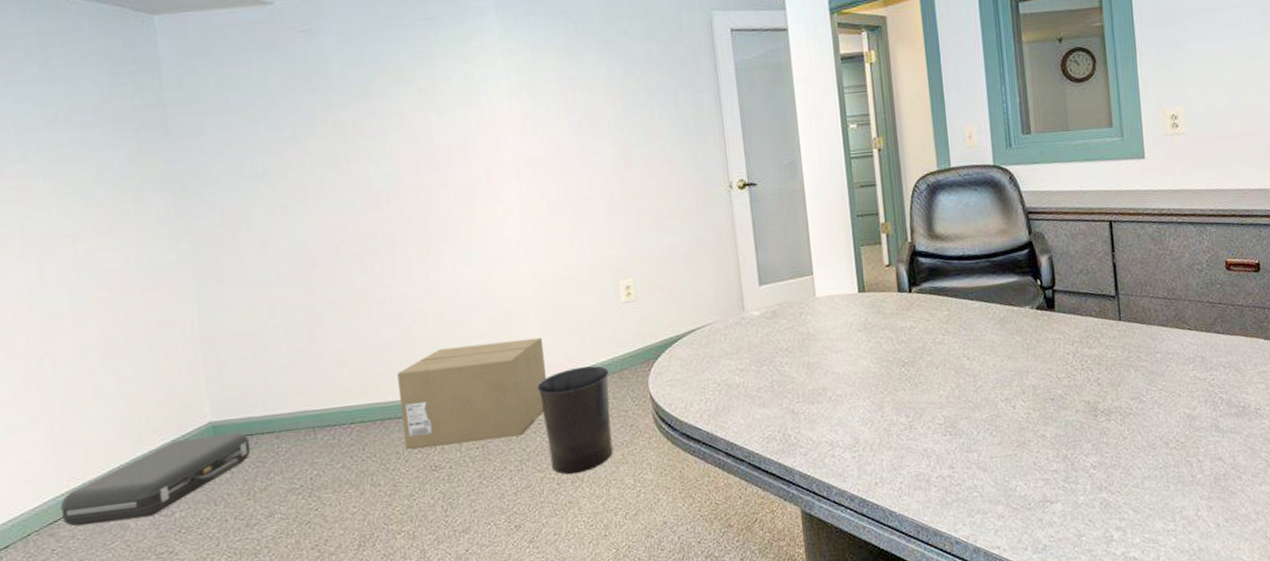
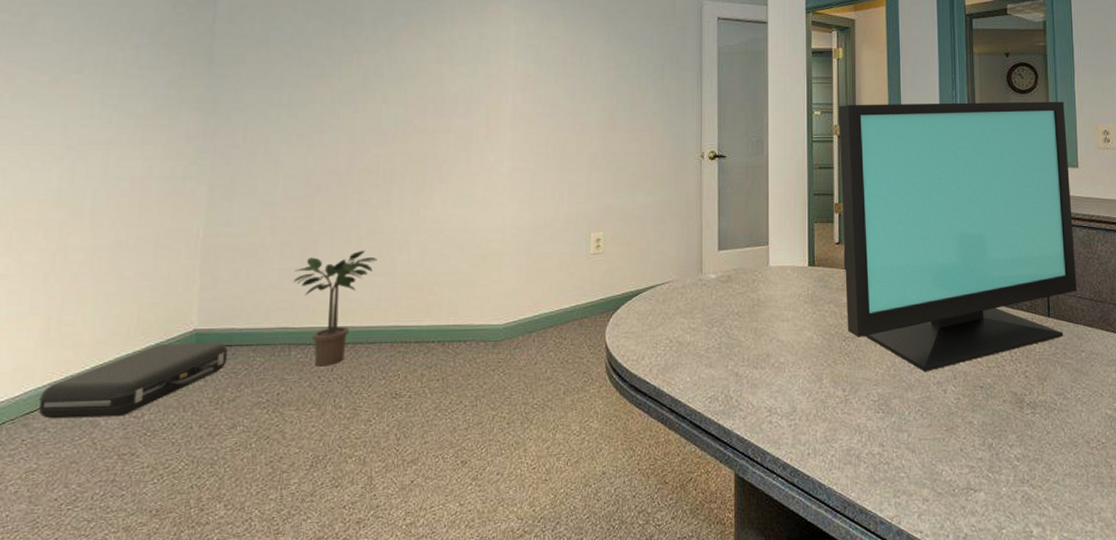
potted plant: none [305,322,392,447] -> present [293,250,377,367]
box: present [397,337,546,450] -> none [371,279,514,376]
waste bin: present [536,365,613,474] -> none [501,311,571,414]
monitor: none [876,87,1150,389] -> present [838,101,1078,371]

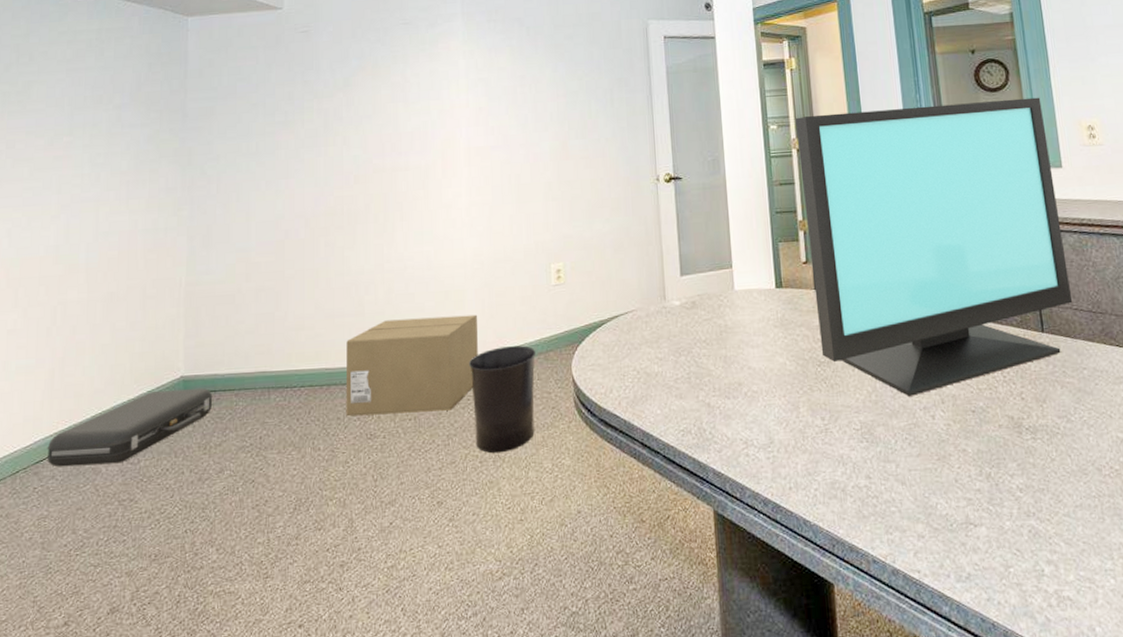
potted plant: present [293,250,377,367] -> none [269,291,346,409]
box: none [371,279,514,376] -> present [345,314,478,417]
waste bin: none [501,311,571,414] -> present [468,345,536,453]

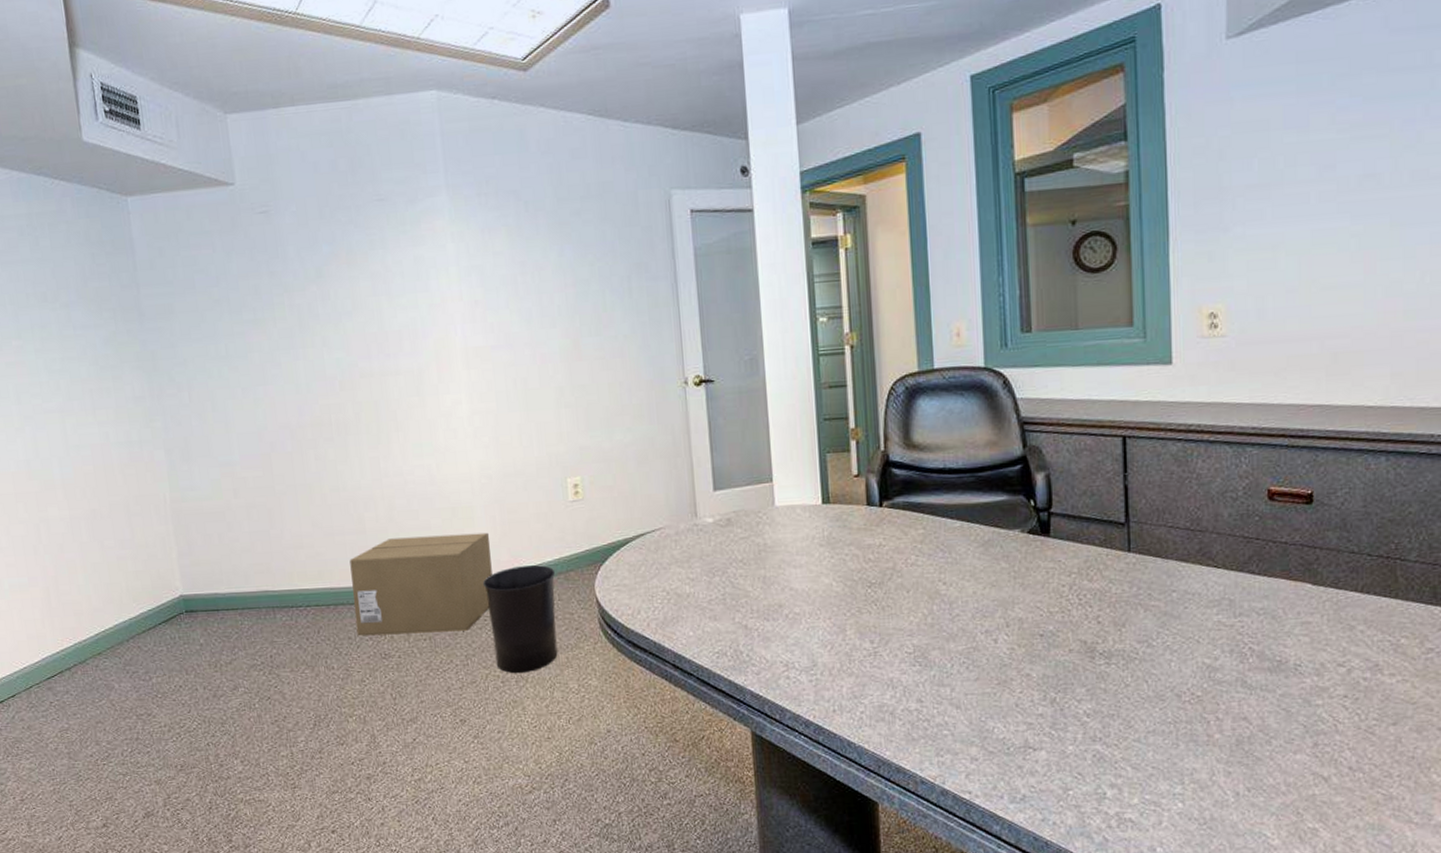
briefcase: present [46,388,213,467] -> none [56,607,218,683]
monitor: present [795,97,1073,396] -> none [849,278,1168,619]

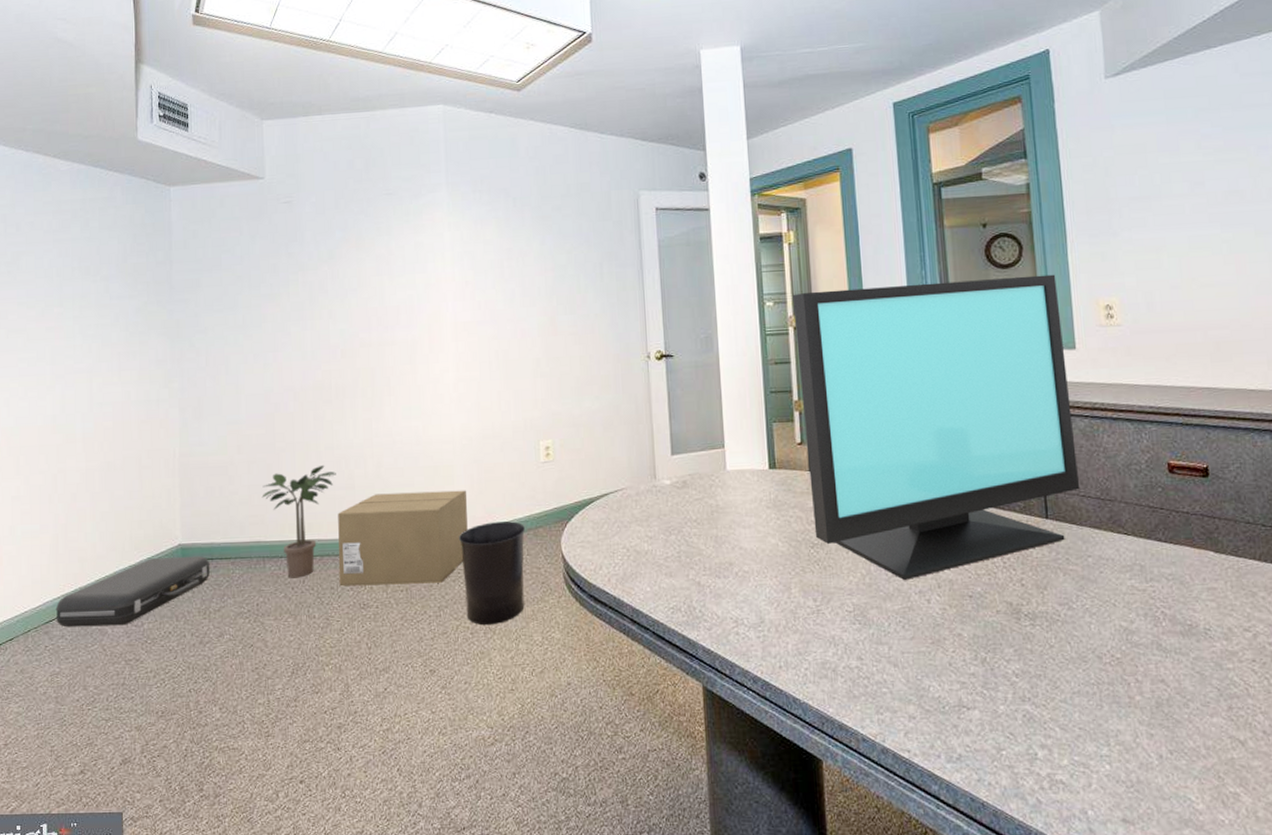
briefcase: none [56,607,218,683] -> present [55,556,211,628]
potted plant: none [265,508,345,629] -> present [261,465,336,578]
monitor: none [849,278,1168,619] -> present [792,274,1080,580]

